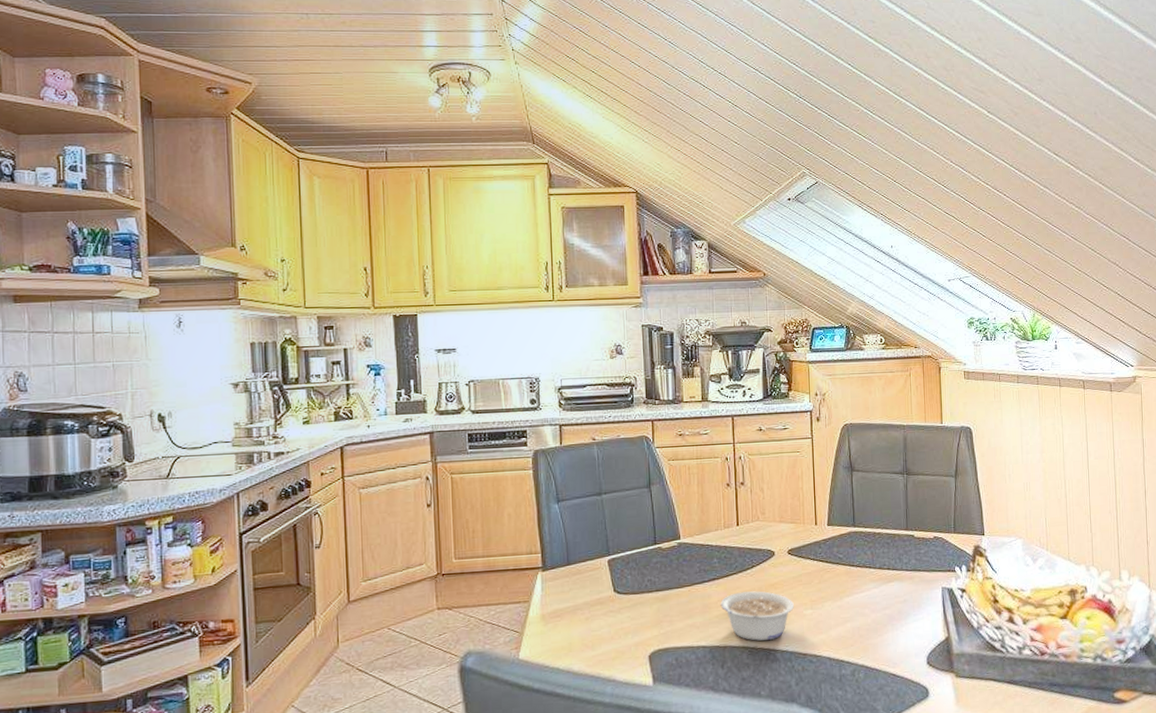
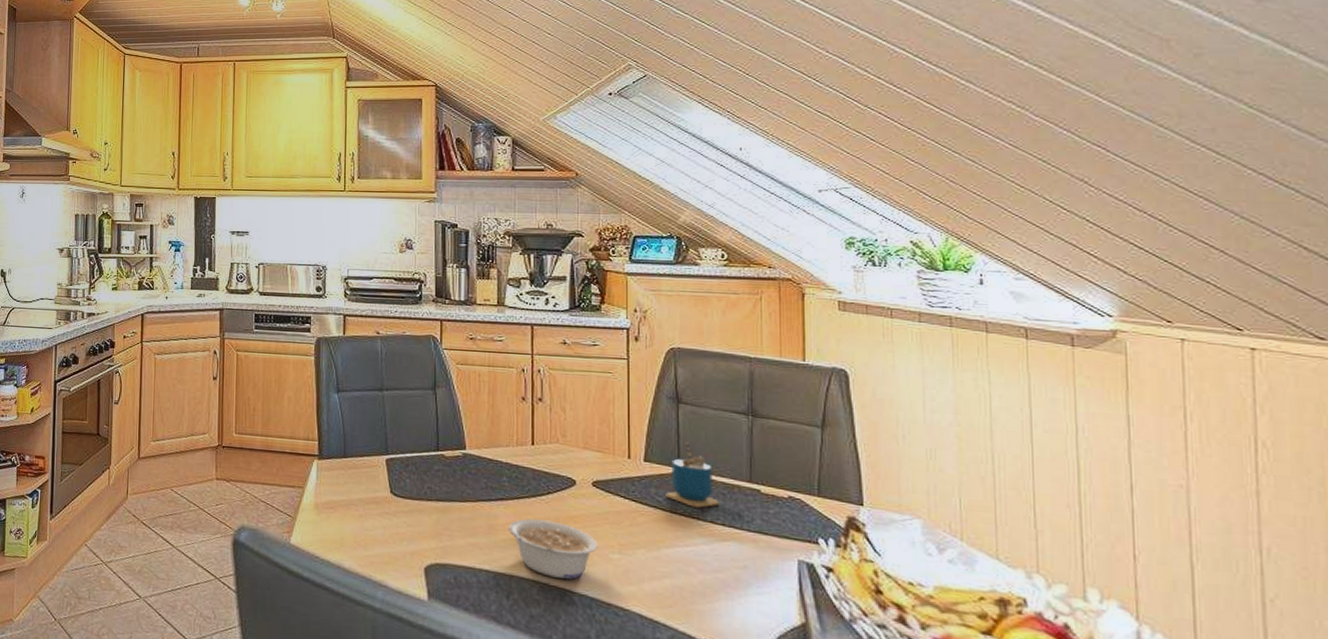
cup: none [845,503,885,558] -> present [666,441,719,508]

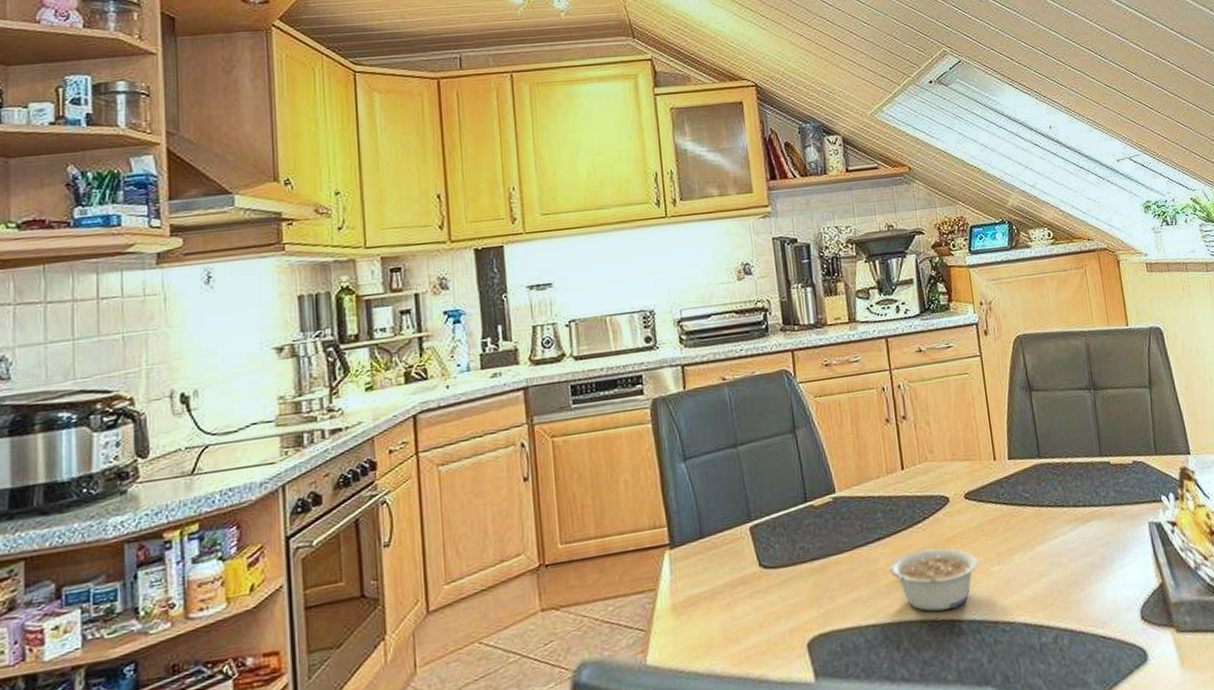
cup: present [666,441,719,508] -> none [1031,428,1078,496]

